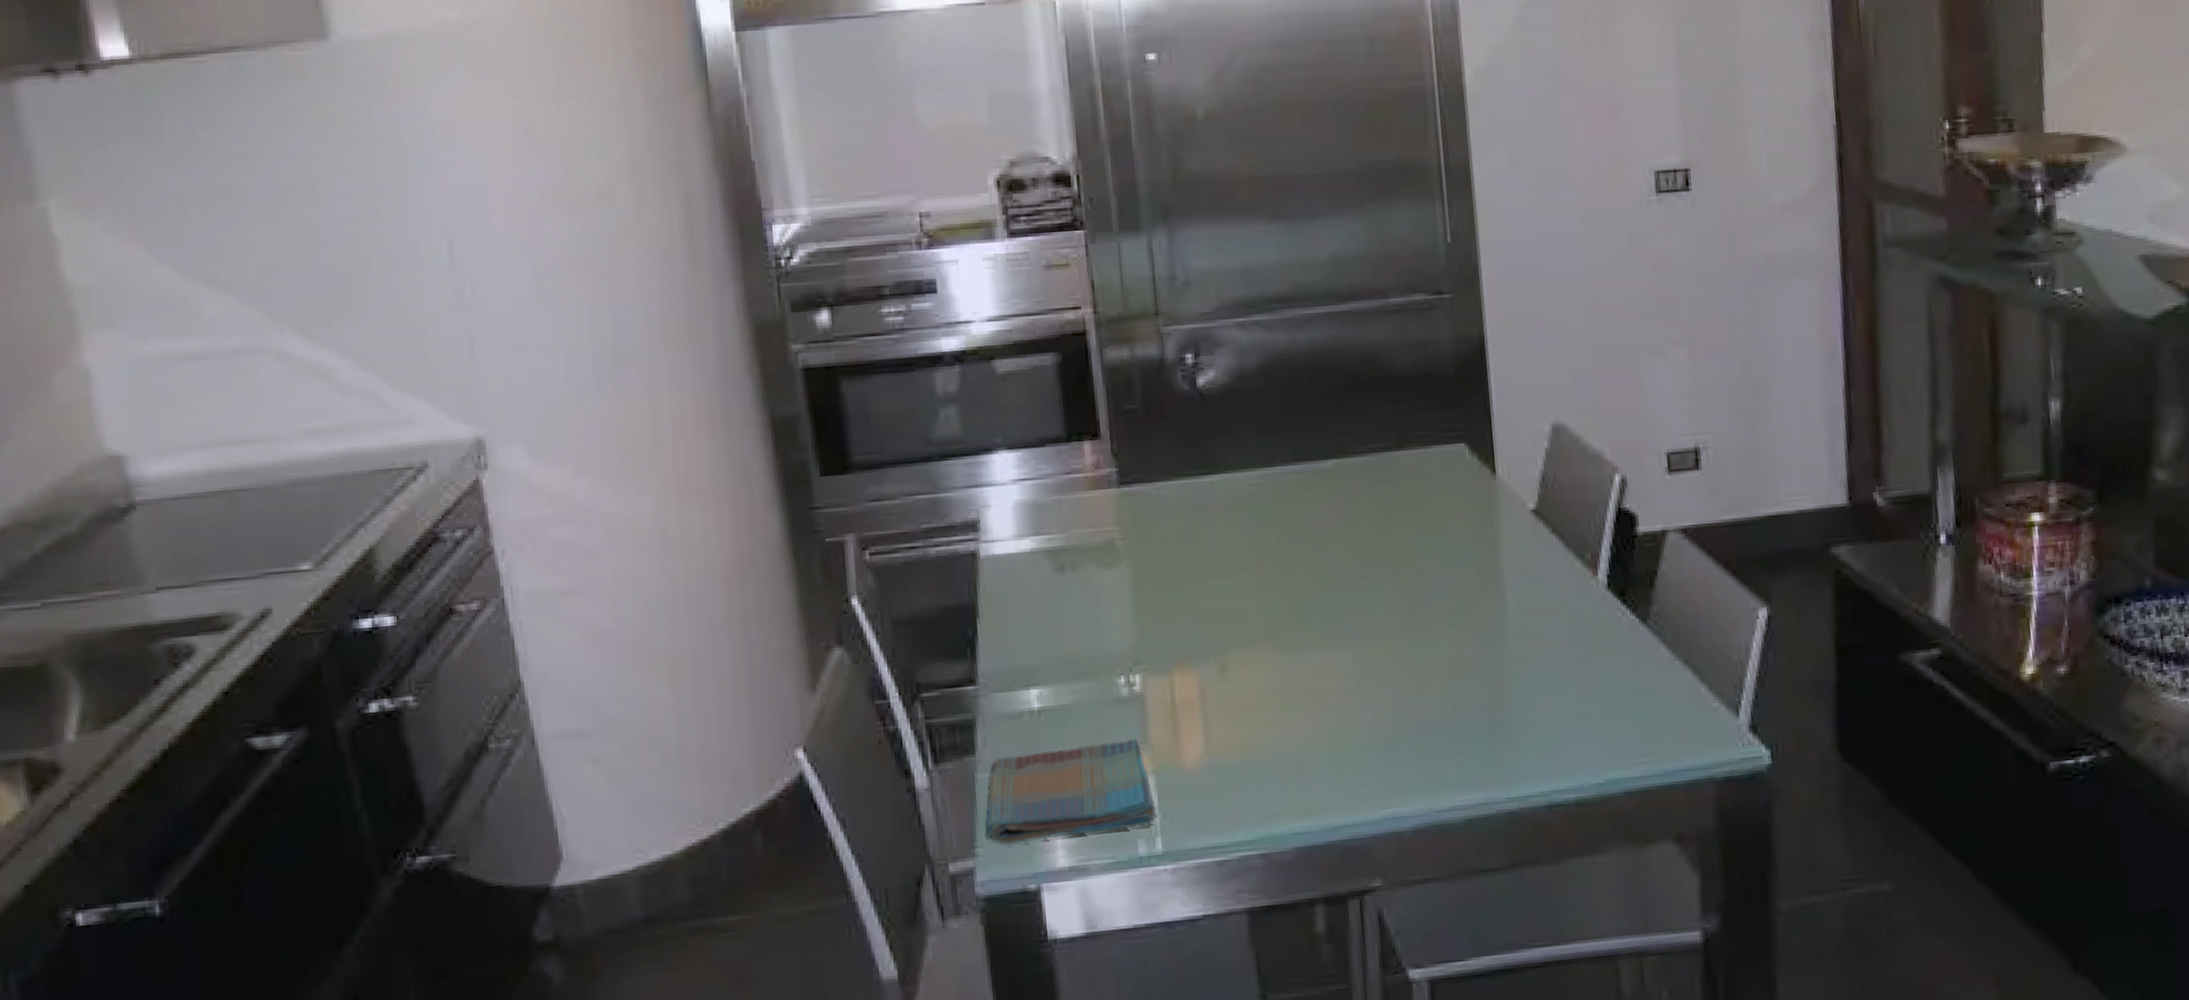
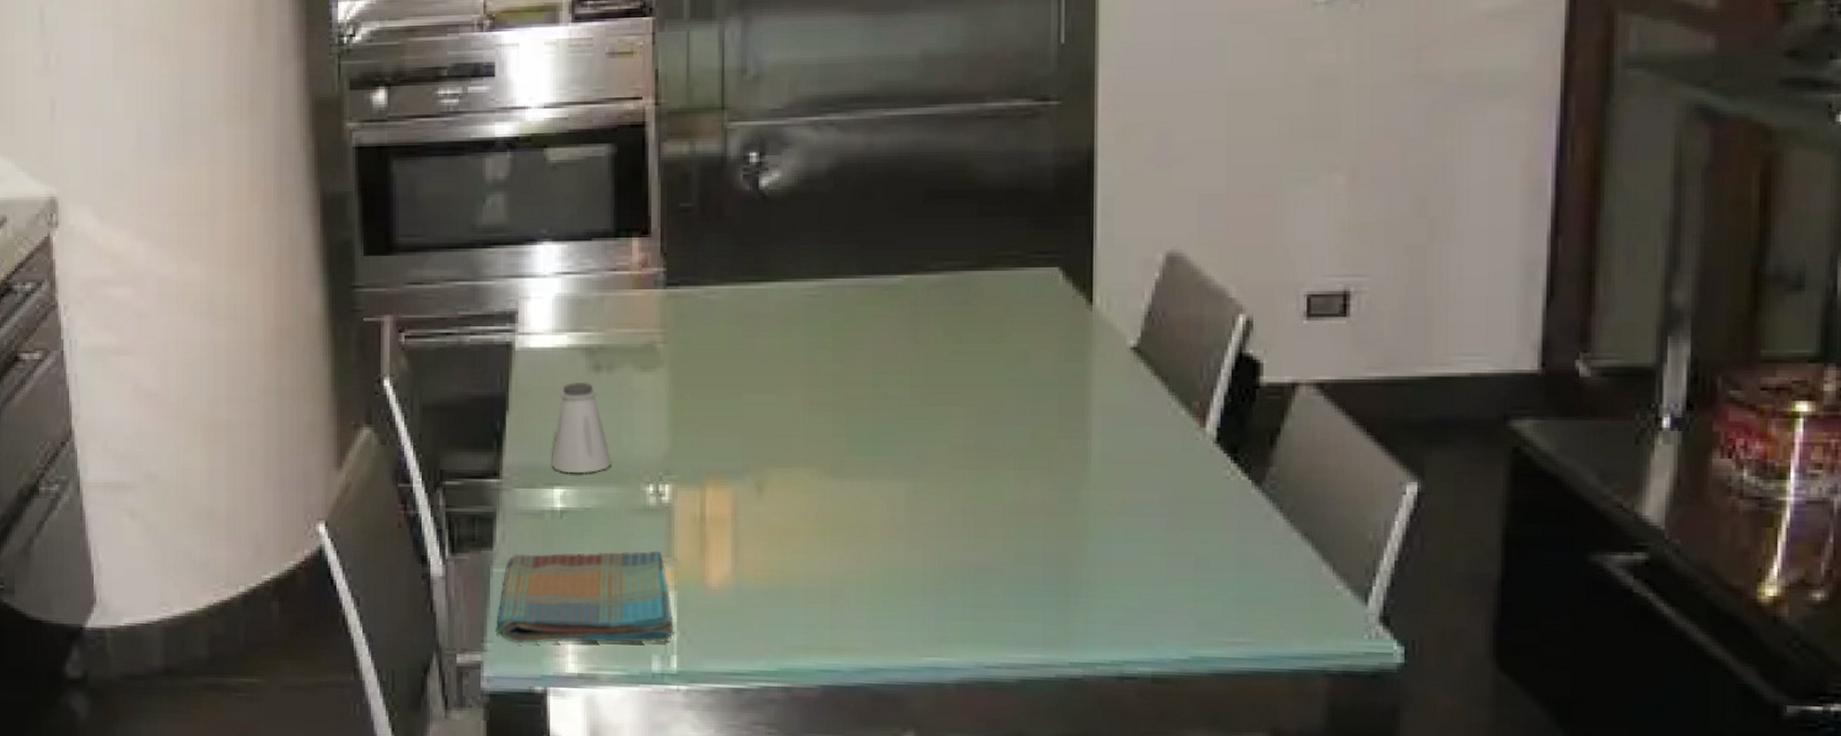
saltshaker: none [1025,583,1084,674] -> present [551,381,613,474]

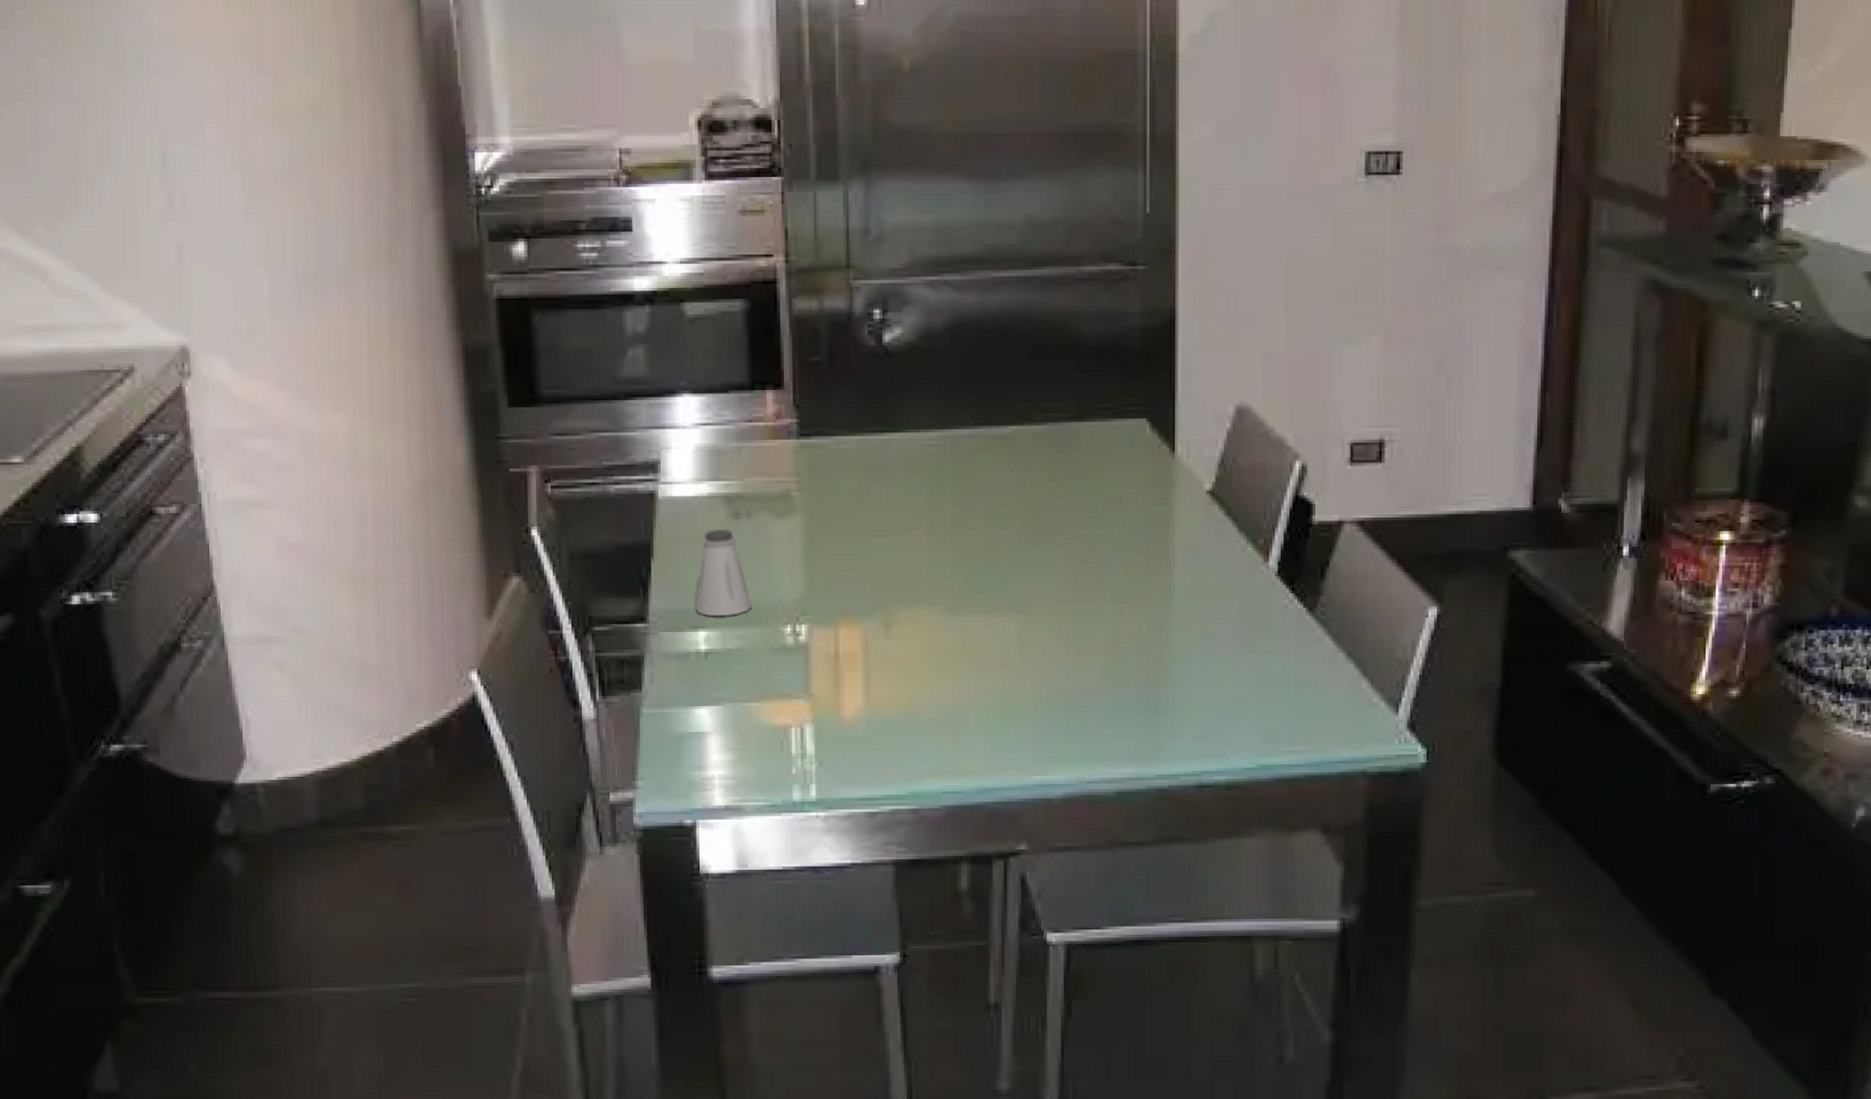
dish towel: present [498,550,674,644] -> none [648,687,812,781]

